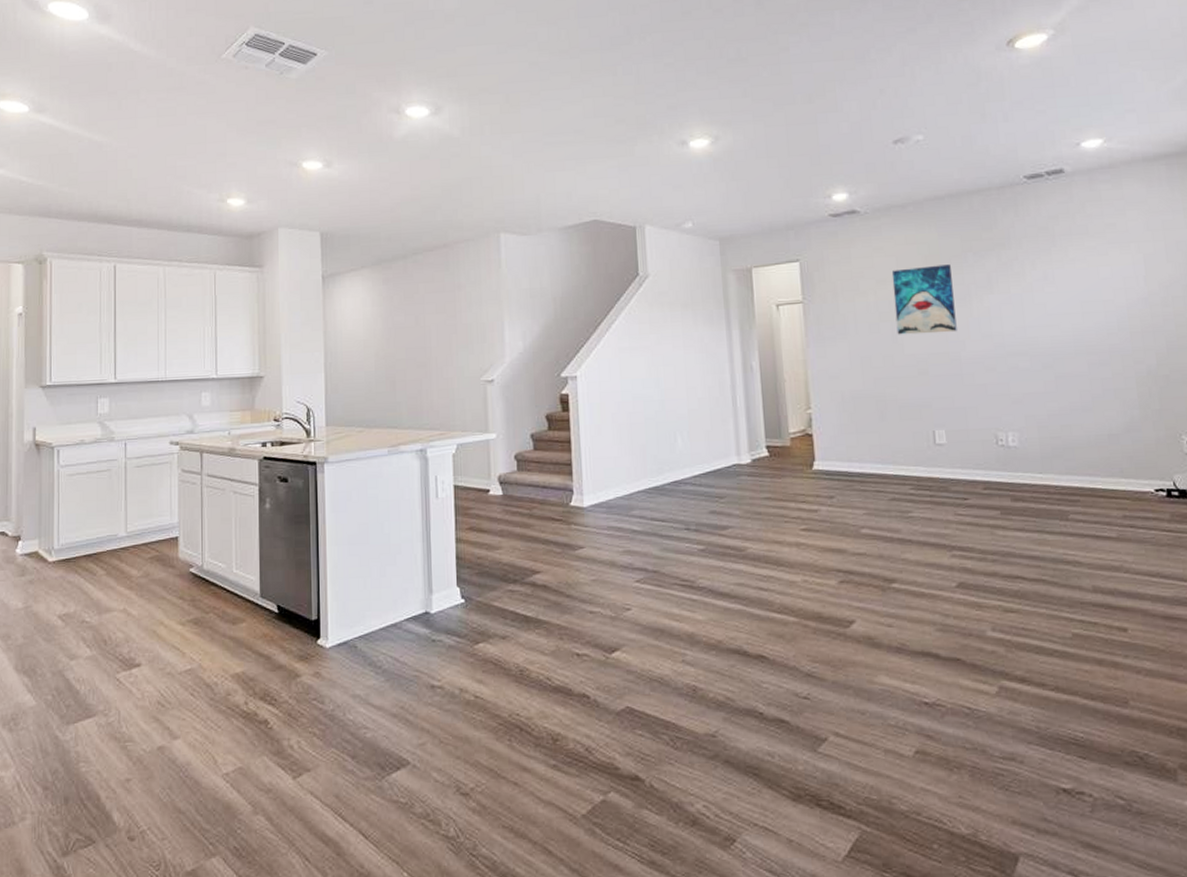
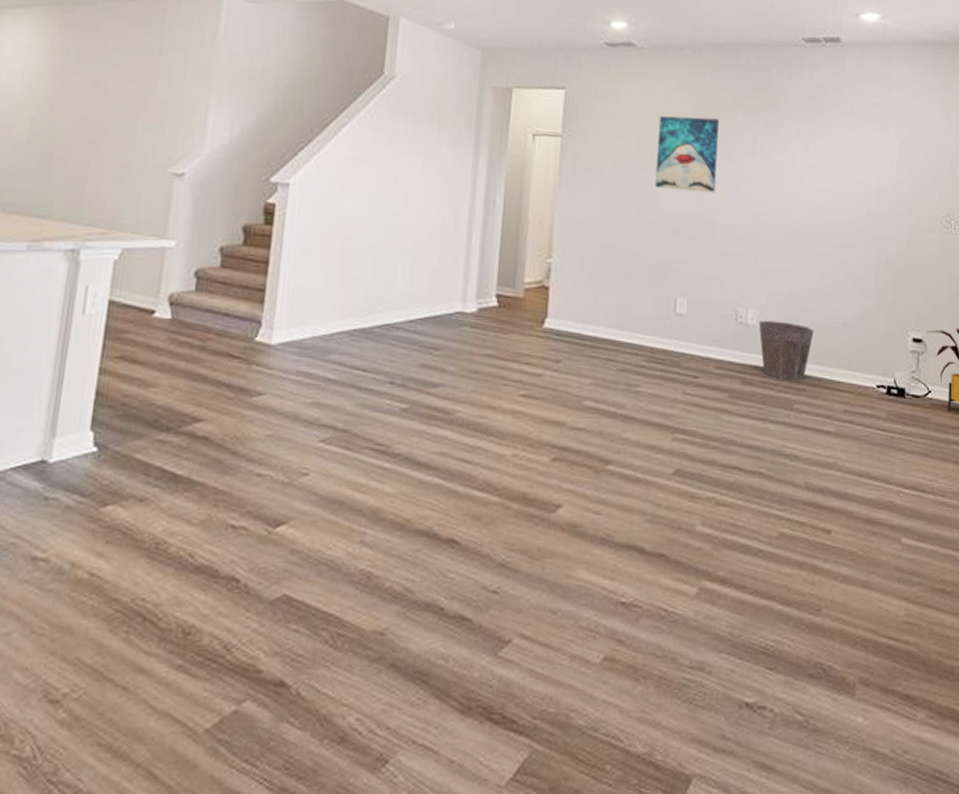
waste bin: none [1020,440,1080,494] -> present [758,320,814,381]

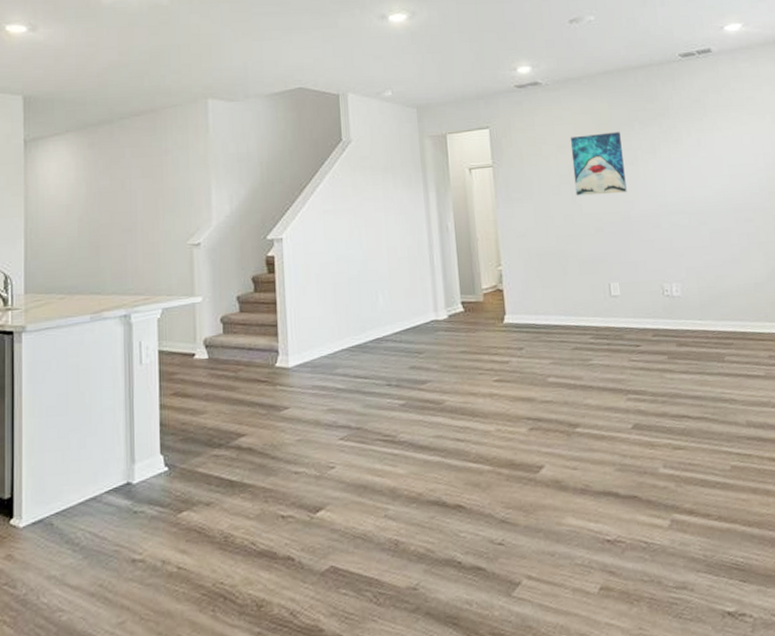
waste bin: present [758,320,814,381] -> none [682,289,732,338]

